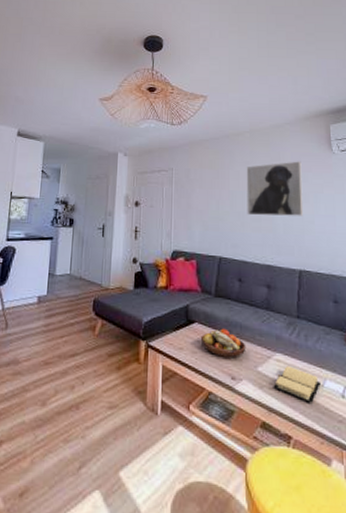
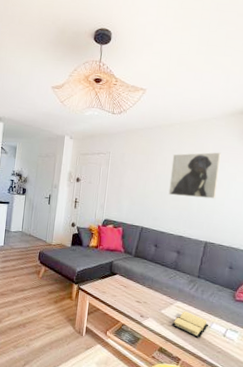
fruit bowl: present [200,328,246,358] -> none [119,280,155,302]

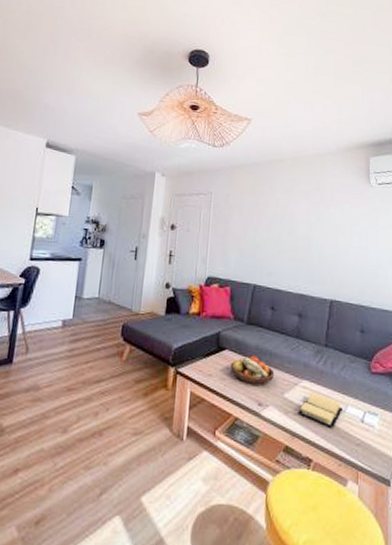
fruit bowl: none [119,280,155,302] -> present [230,355,275,385]
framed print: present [168,152,221,199] -> none [284,192,340,247]

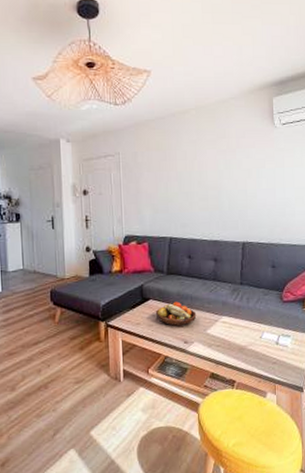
book: present [298,393,342,428] -> none [220,325,259,353]

